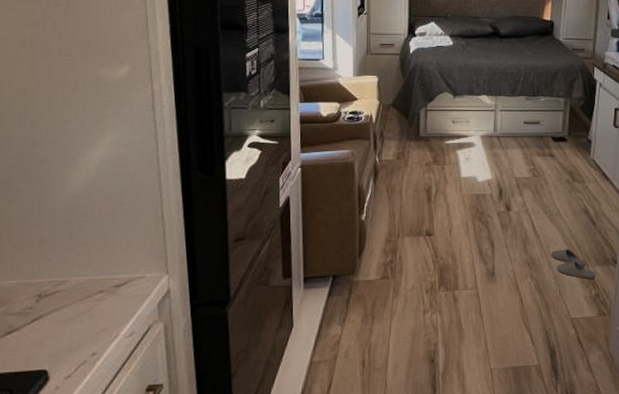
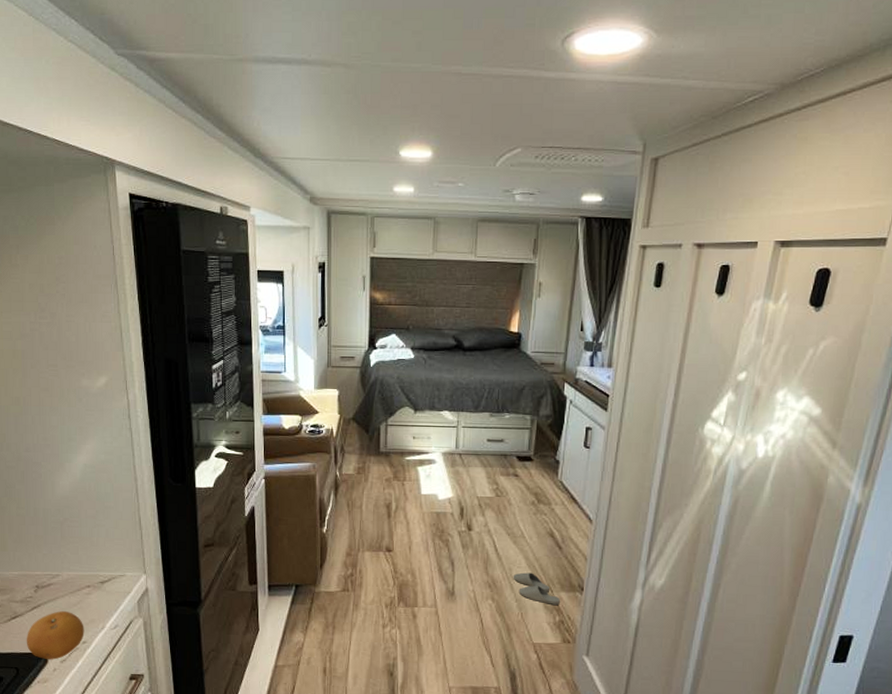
fruit: none [23,320,95,377] -> present [26,610,85,660]

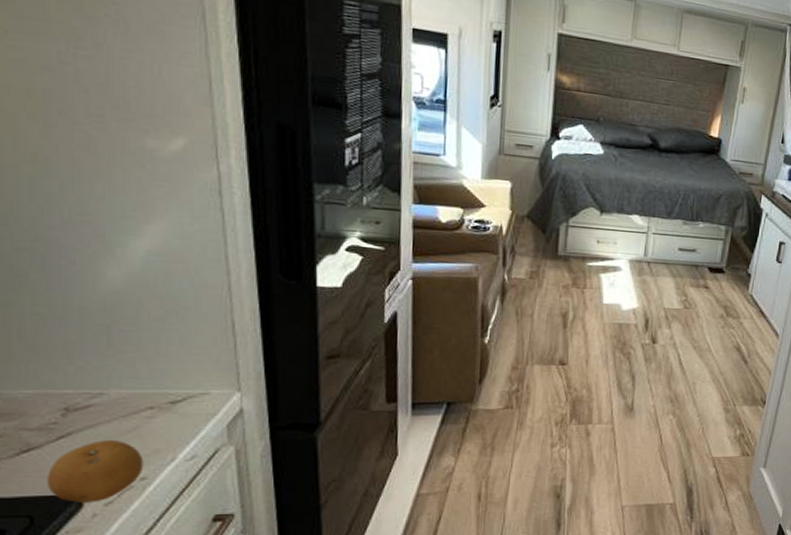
slippers: present [513,572,560,606] -> none [696,386,742,420]

